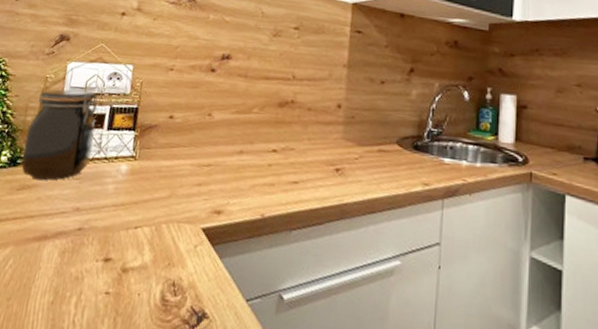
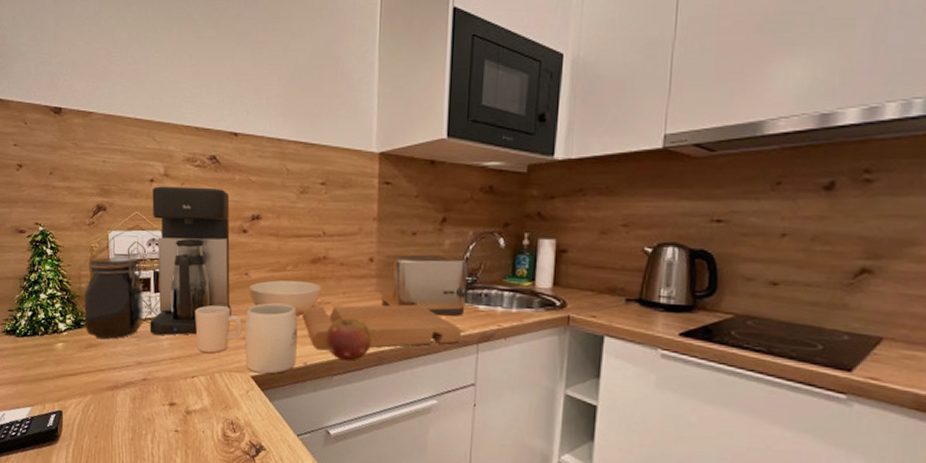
coffee maker: none [95,20,201,179] -> present [150,186,232,336]
mug: none [146,146,200,200] -> present [195,305,243,353]
mug: none [197,146,259,227] -> present [244,303,298,374]
bowl: none [210,122,287,162] -> present [248,280,322,316]
cutting board: none [264,152,428,201] -> present [302,304,462,350]
fruit: none [286,165,335,214] -> present [325,317,372,361]
toaster: none [346,101,434,168] -> present [380,254,468,316]

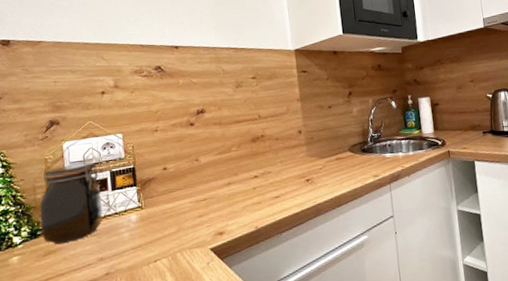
coffee maker: present [150,186,232,336] -> none [104,92,187,229]
mug: present [195,305,243,353] -> none [152,191,198,236]
mug: present [244,303,298,374] -> none [199,179,249,245]
bowl: present [248,280,322,316] -> none [200,157,263,188]
cutting board: present [302,304,462,350] -> none [249,161,377,214]
fruit: present [325,317,372,361] -> none [271,181,309,219]
toaster: present [380,254,468,316] -> none [308,119,376,168]

